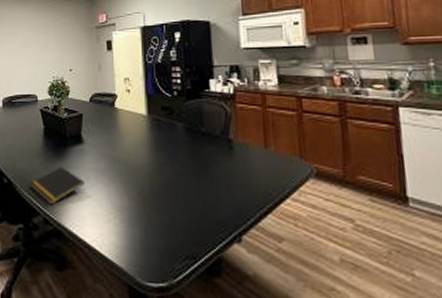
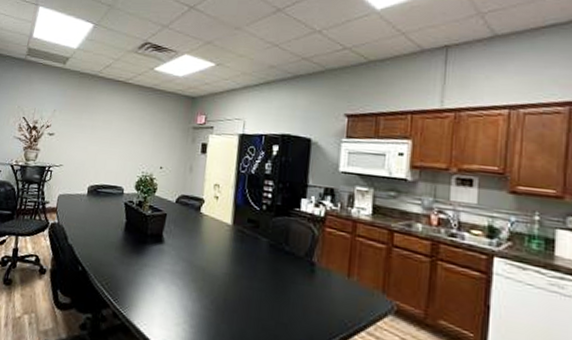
notepad: present [30,166,84,205] -> none [104,262,159,300]

